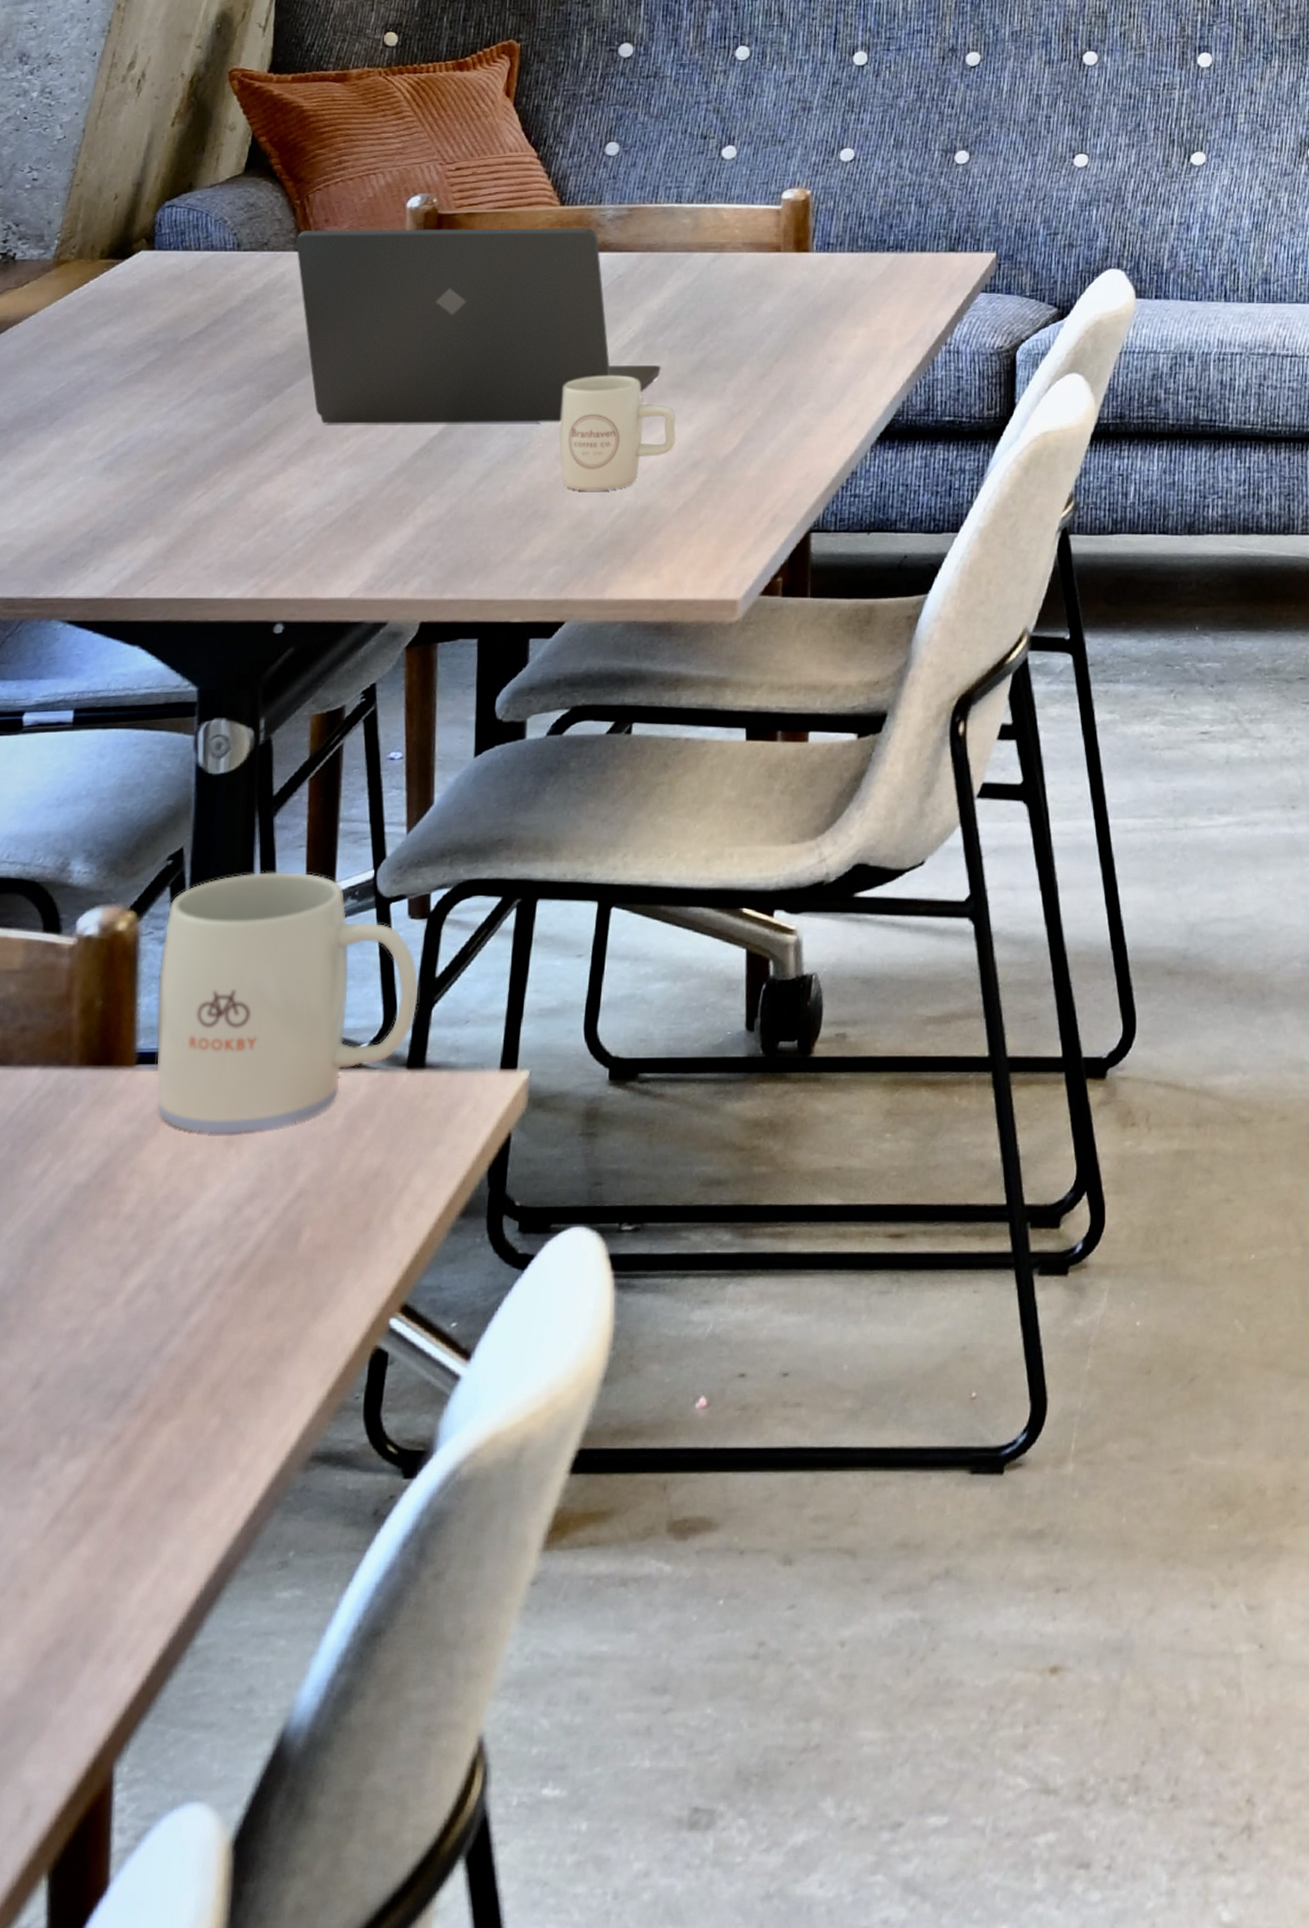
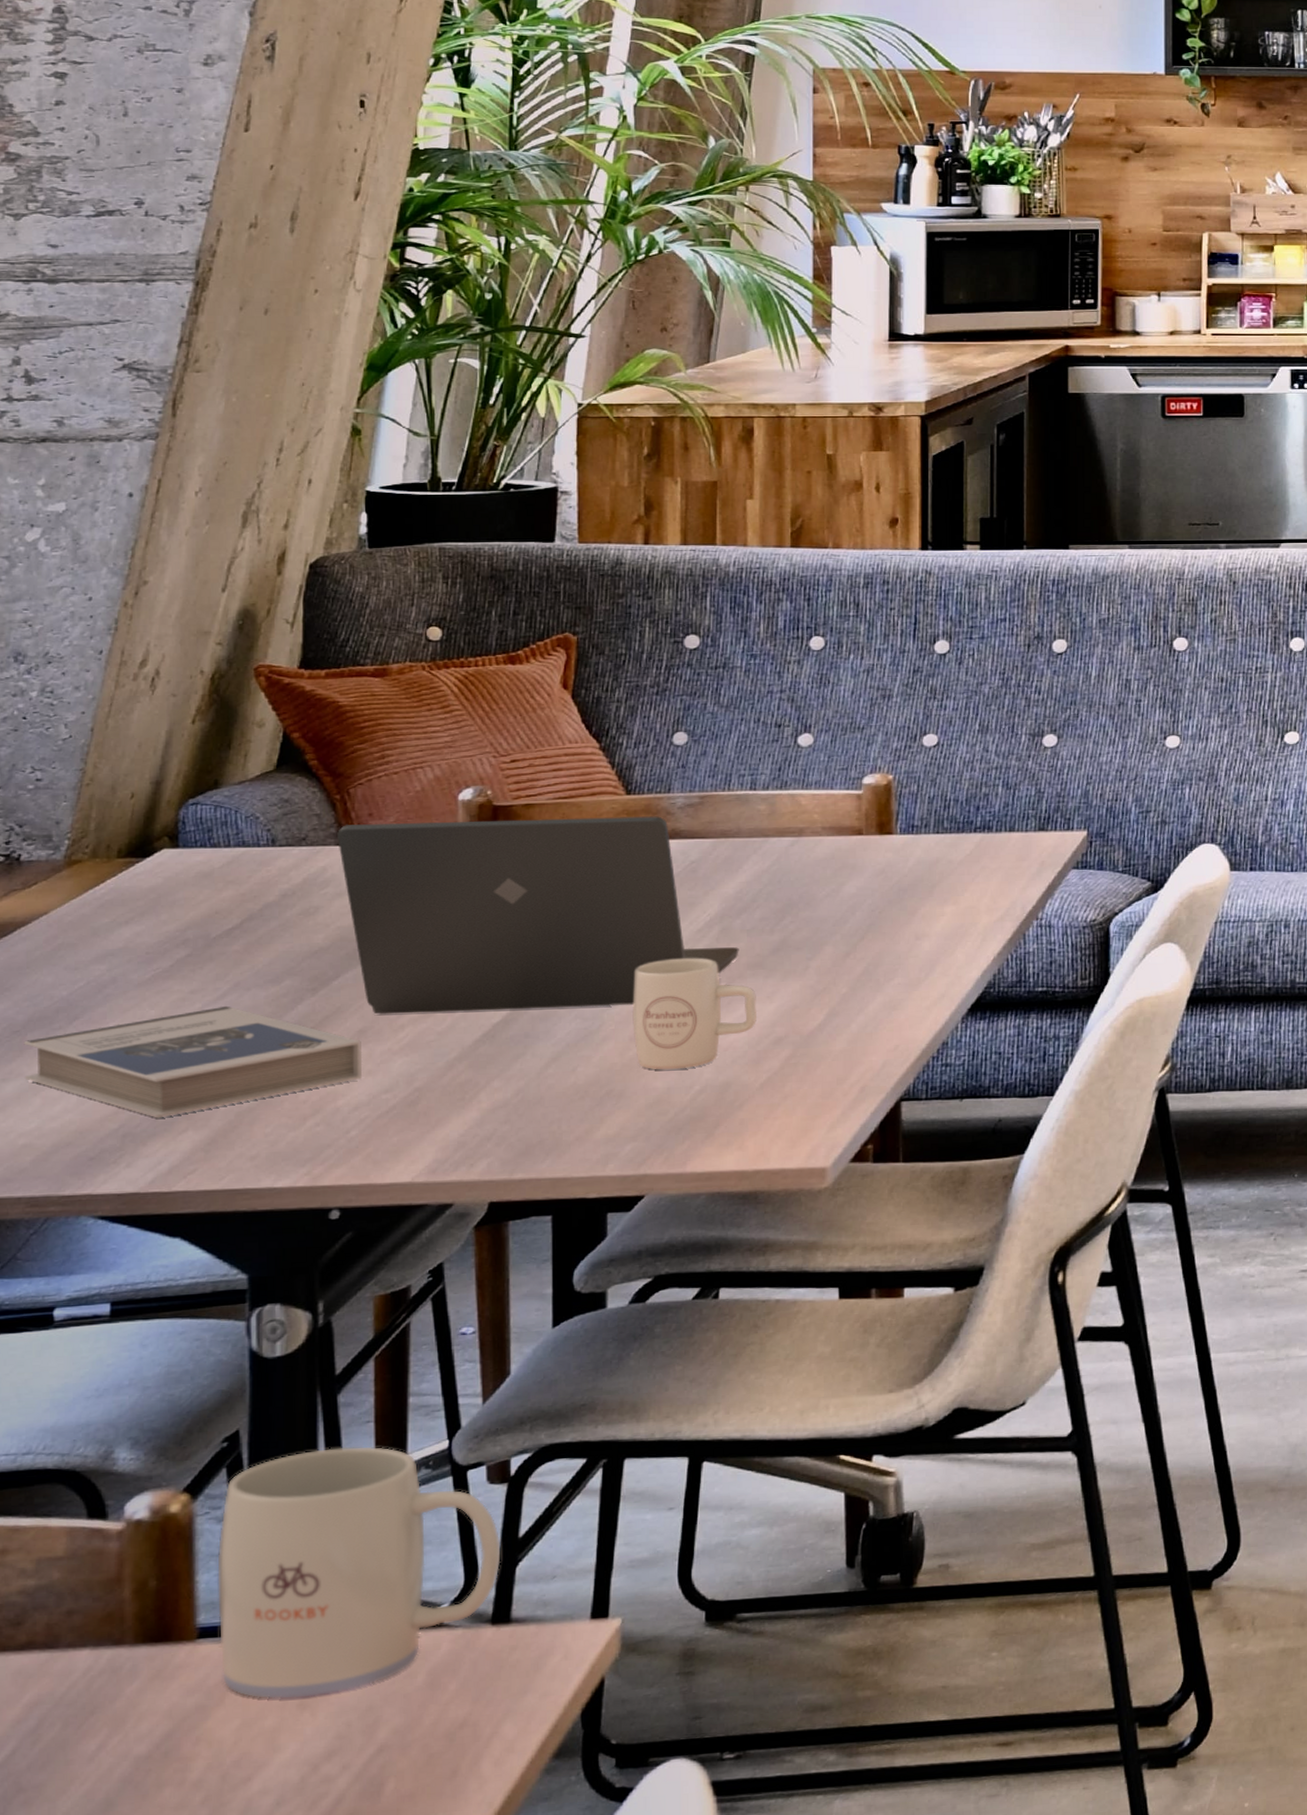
hardback book: none [8,410,310,523] -> present [24,1005,362,1118]

